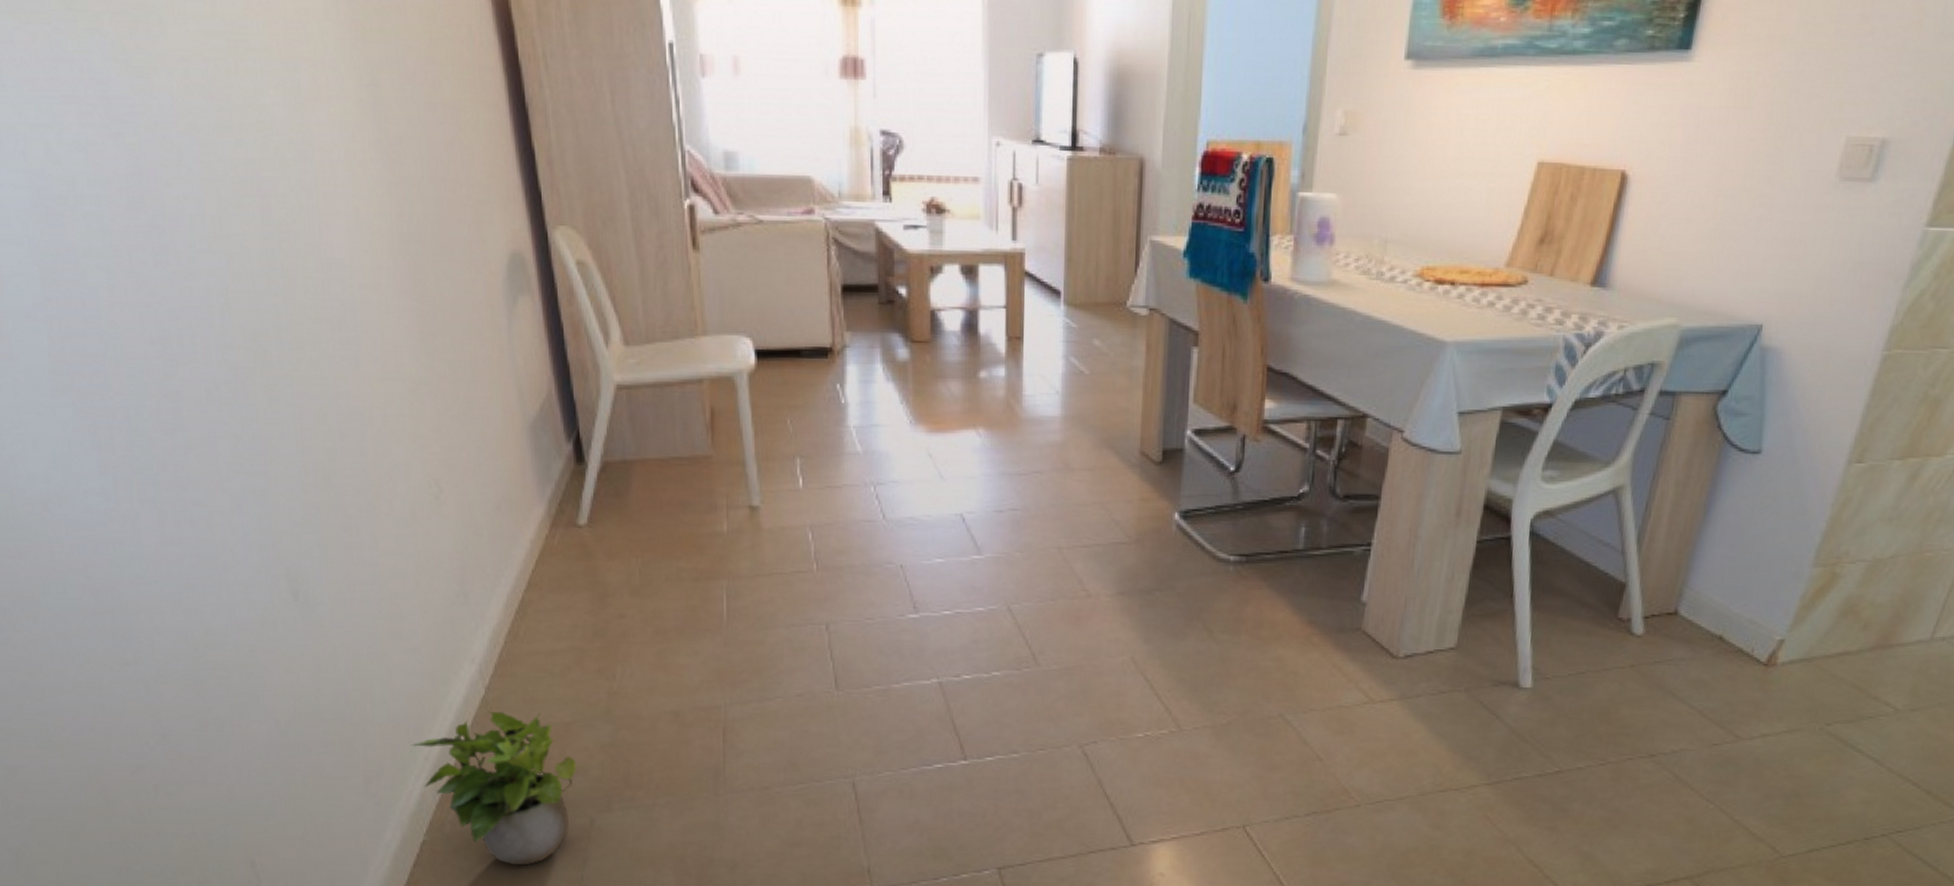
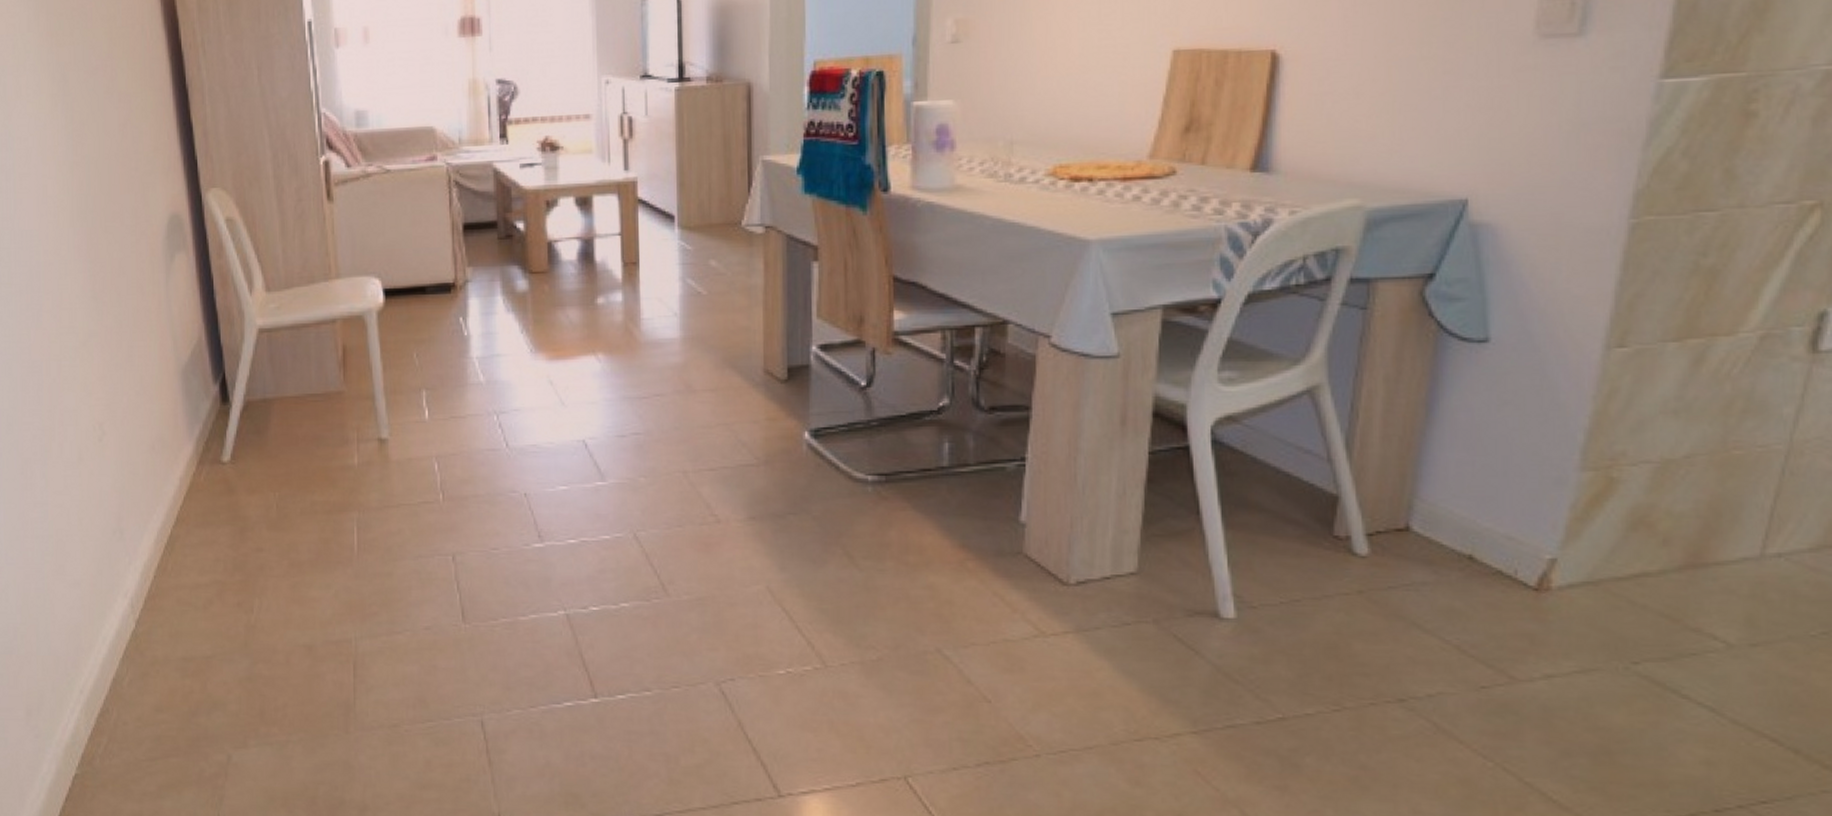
potted plant: present [411,712,577,866] -> none [68,645,216,803]

